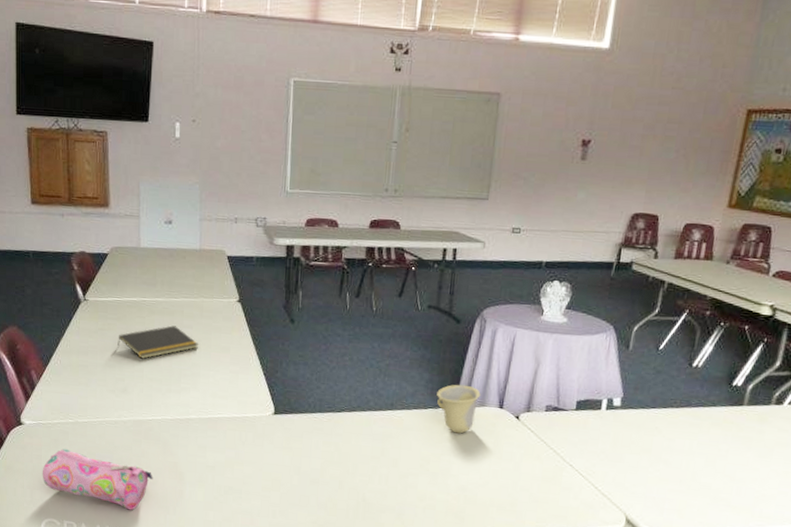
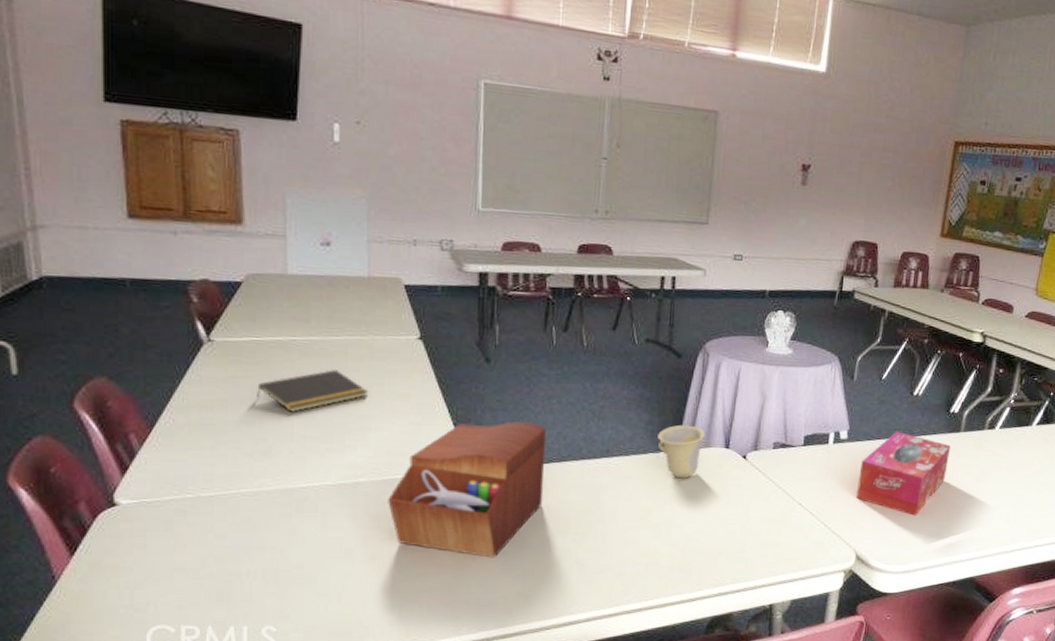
pencil case: present [42,449,153,511] -> none [147,533,309,603]
sewing box: none [212,374,339,490] -> present [388,421,546,558]
tissue box: none [628,401,732,486] -> present [856,431,950,516]

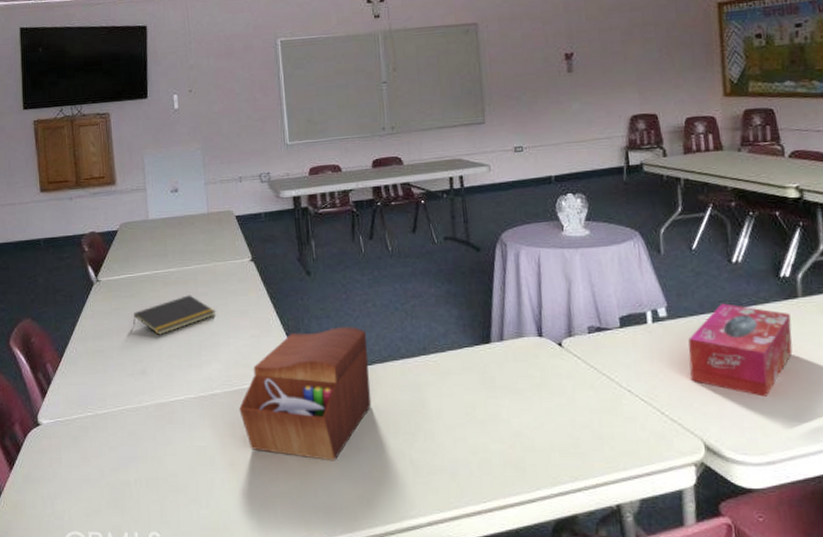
cup: present [658,424,706,479] -> none [469,316,516,371]

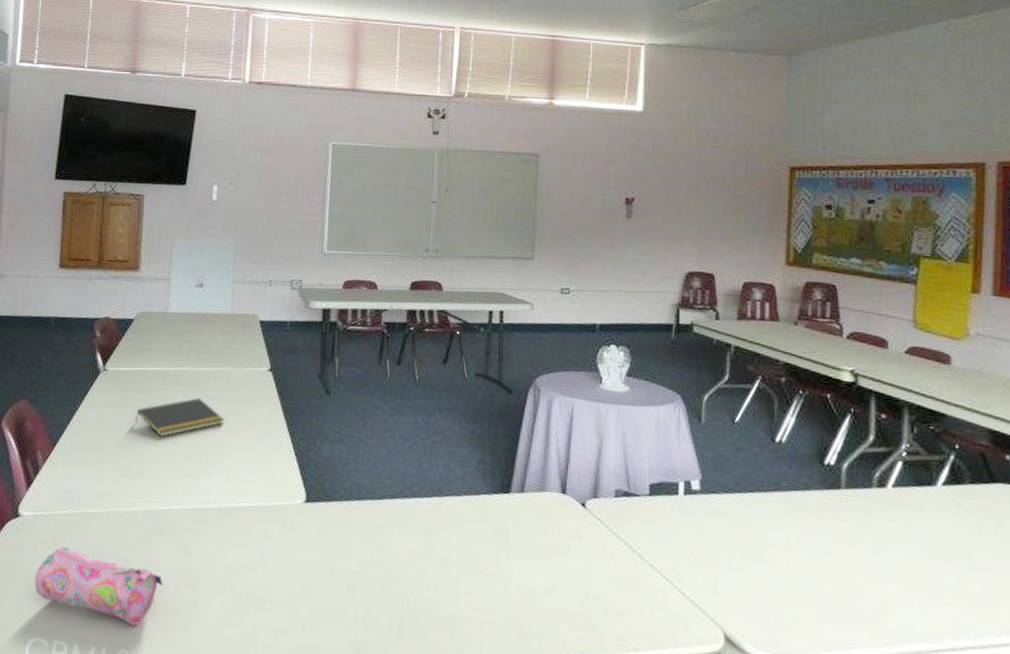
pencil case: none [62,447,181,510] -> present [34,546,163,627]
sewing box: present [239,327,372,461] -> none [234,453,379,599]
tissue box: present [688,303,793,397] -> none [718,484,830,592]

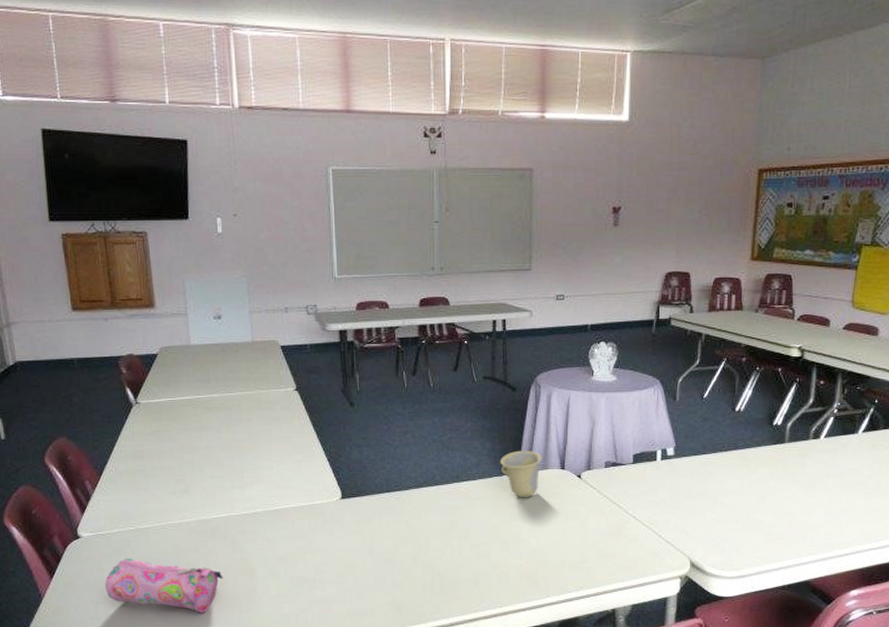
notepad: present [135,398,225,437] -> none [174,420,260,457]
cup: none [490,464,540,526] -> present [500,450,542,498]

